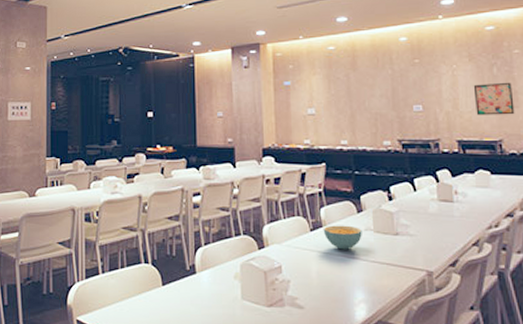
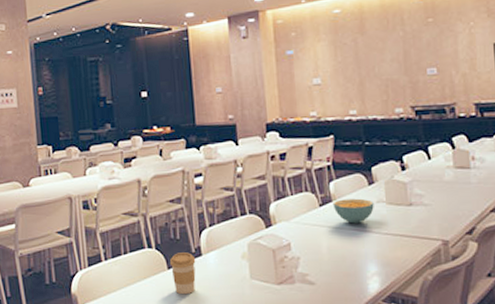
coffee cup: none [164,269,190,313] -> present [169,252,196,295]

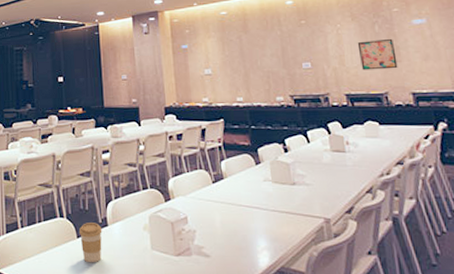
cereal bowl: present [332,198,374,224] -> none [224,177,261,200]

